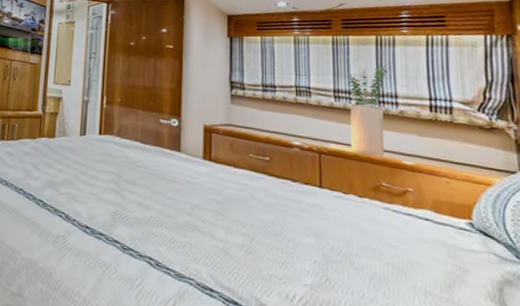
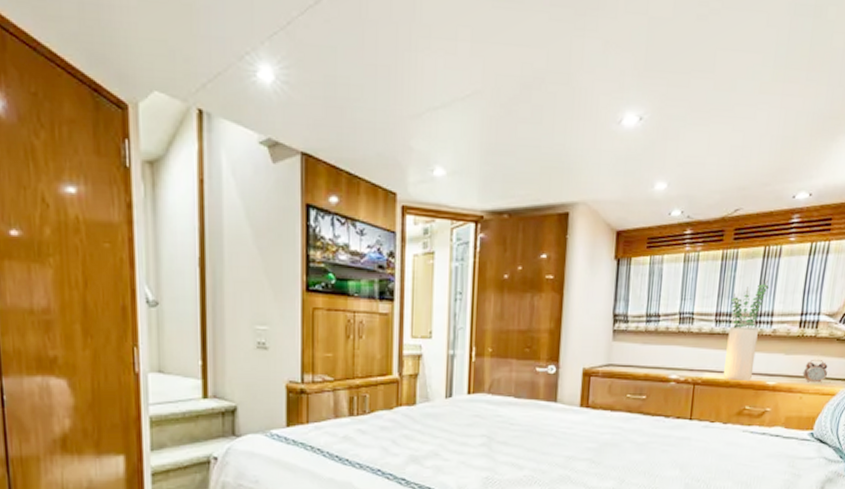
alarm clock: none [444,144,475,172] -> present [802,359,828,384]

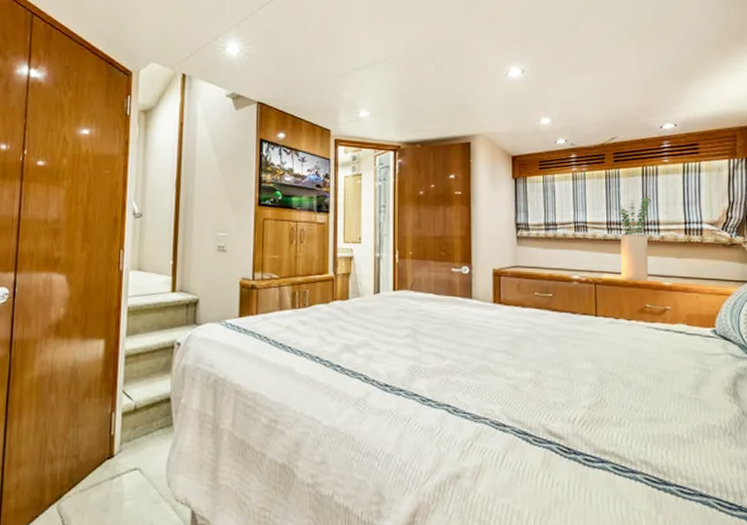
alarm clock: present [802,359,828,384] -> none [695,262,719,285]

